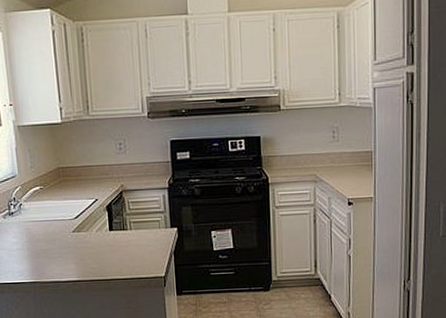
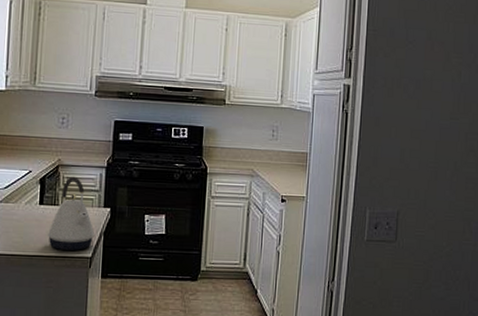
kettle: none [120,200,165,272] -> present [47,176,94,250]

